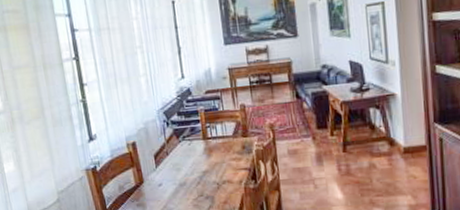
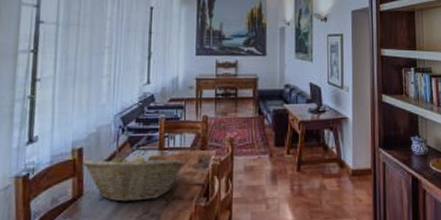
fruit basket: none [138,142,230,187] -> present [83,151,186,202]

